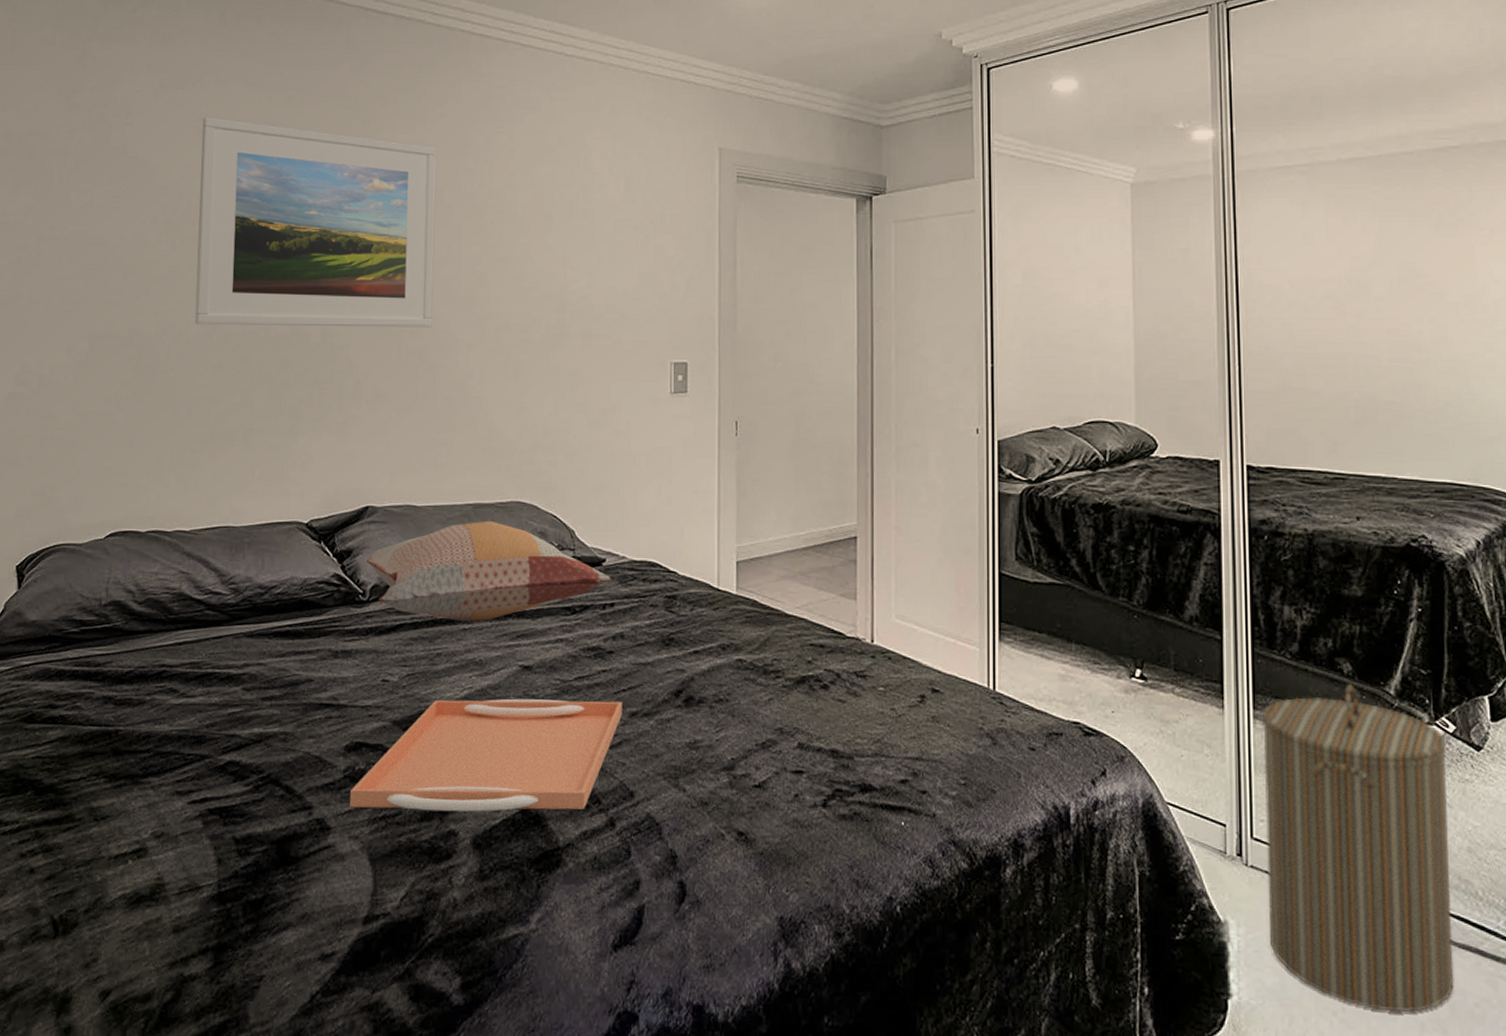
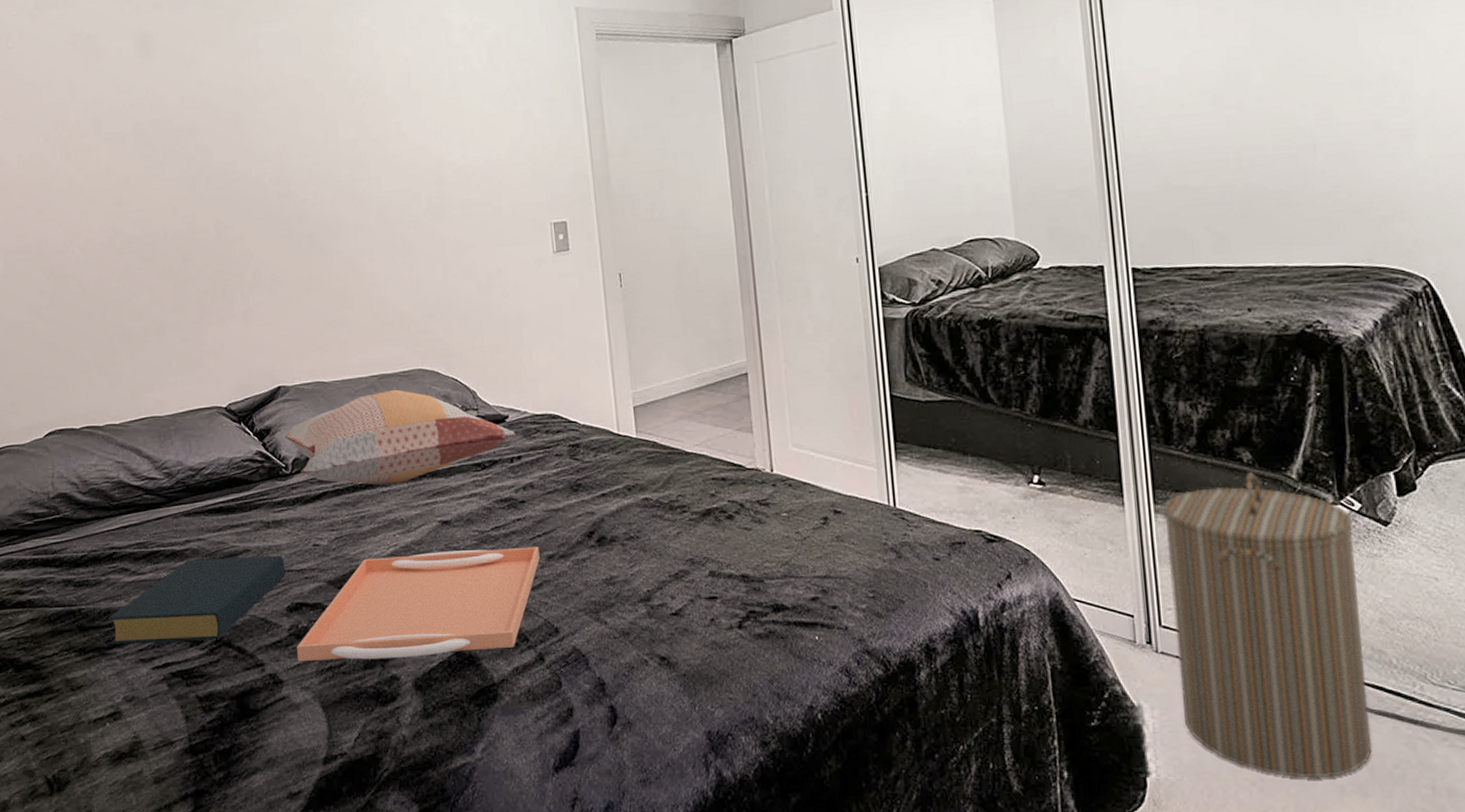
hardback book: none [145,685,349,776] -> present [107,555,285,645]
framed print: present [194,117,437,328] -> none [78,32,319,232]

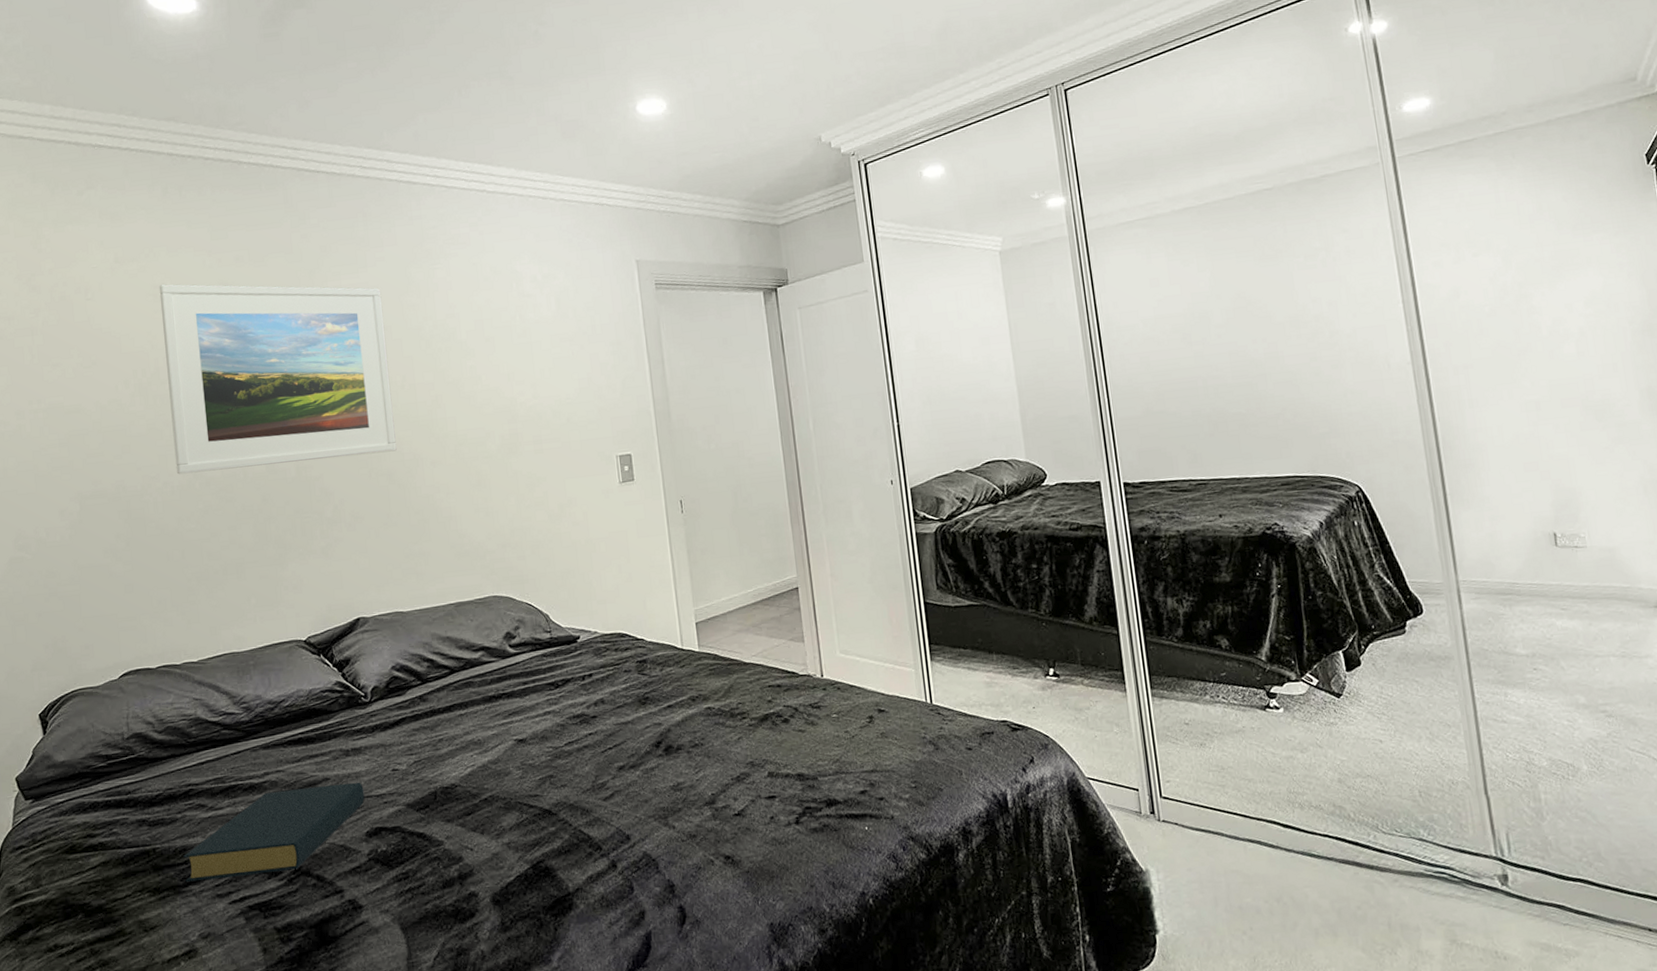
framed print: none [78,32,319,232] -> present [159,284,397,475]
decorative pillow: present [284,389,516,485] -> none [363,616,587,708]
serving tray: present [297,546,540,662] -> none [376,758,611,886]
laundry hamper: present [1163,472,1372,778] -> none [1159,656,1339,925]

